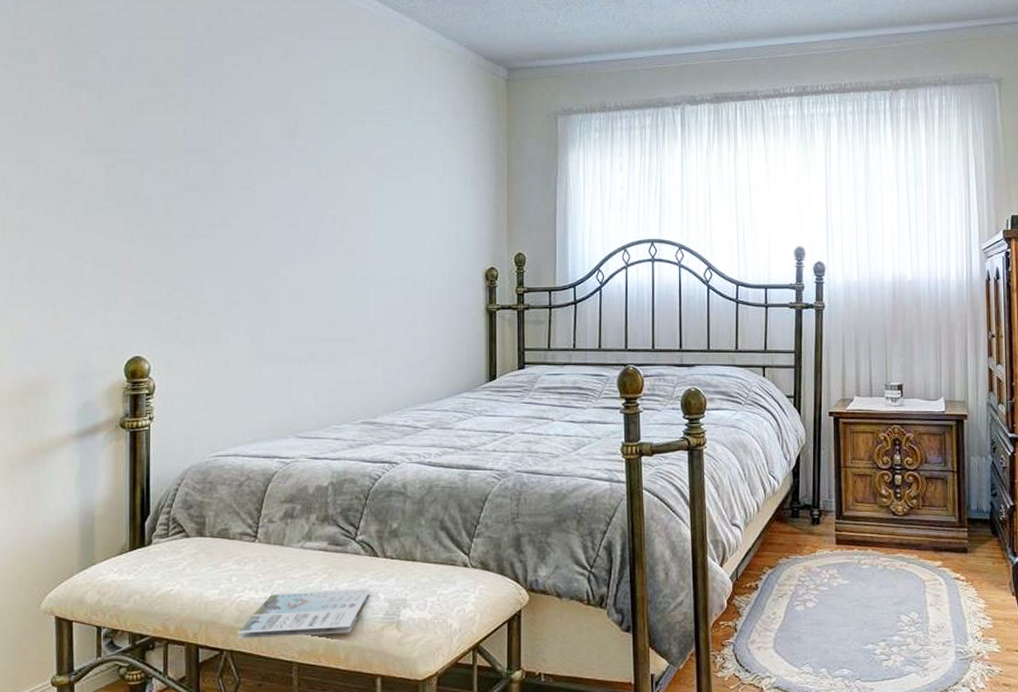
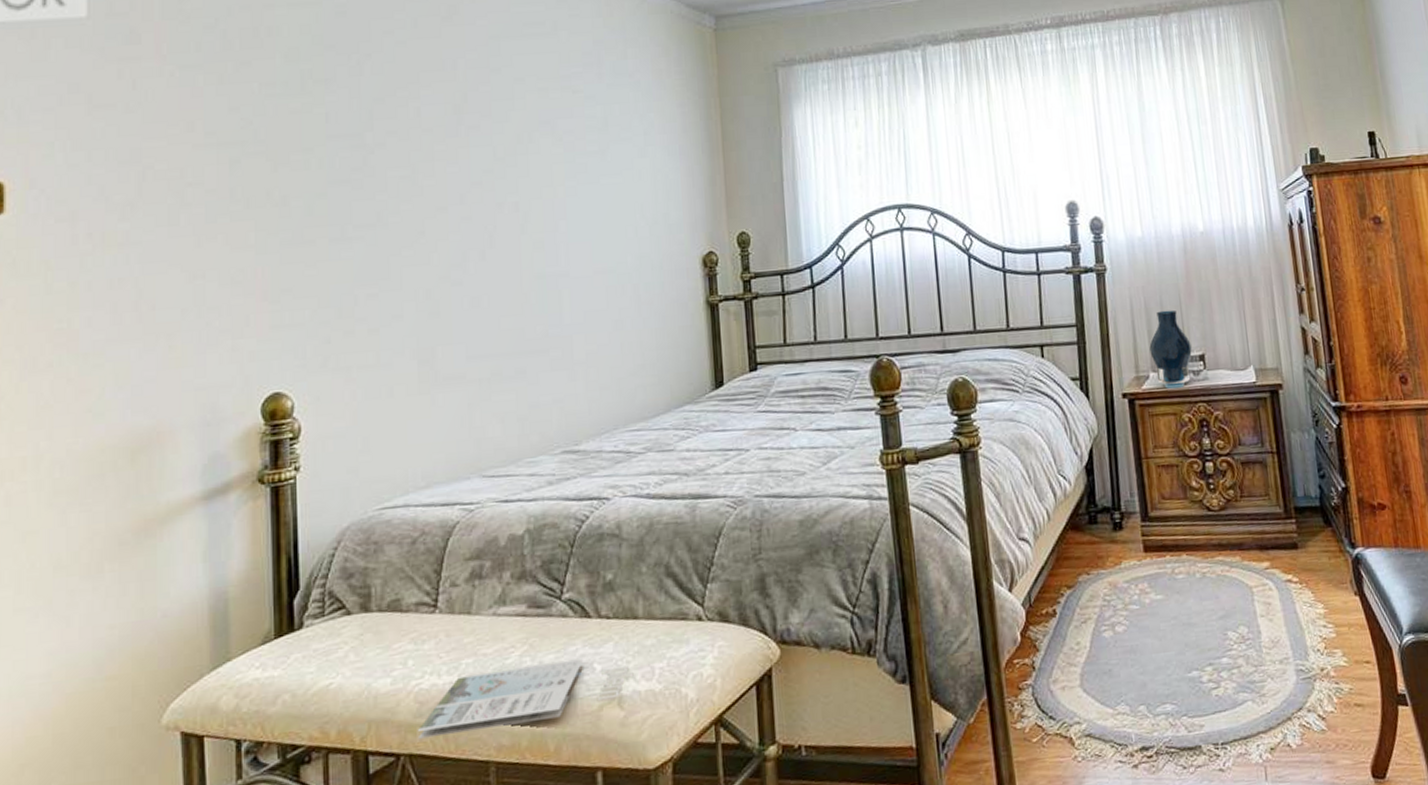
vase: none [856,345,892,412] -> present [1149,310,1192,390]

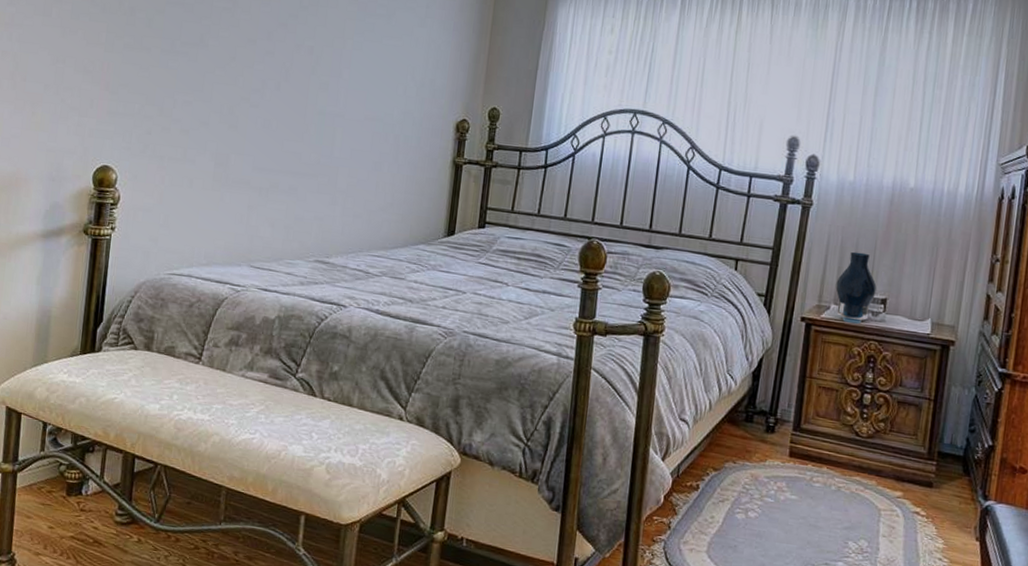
magazine: present [417,658,634,739] -> none [172,417,342,467]

